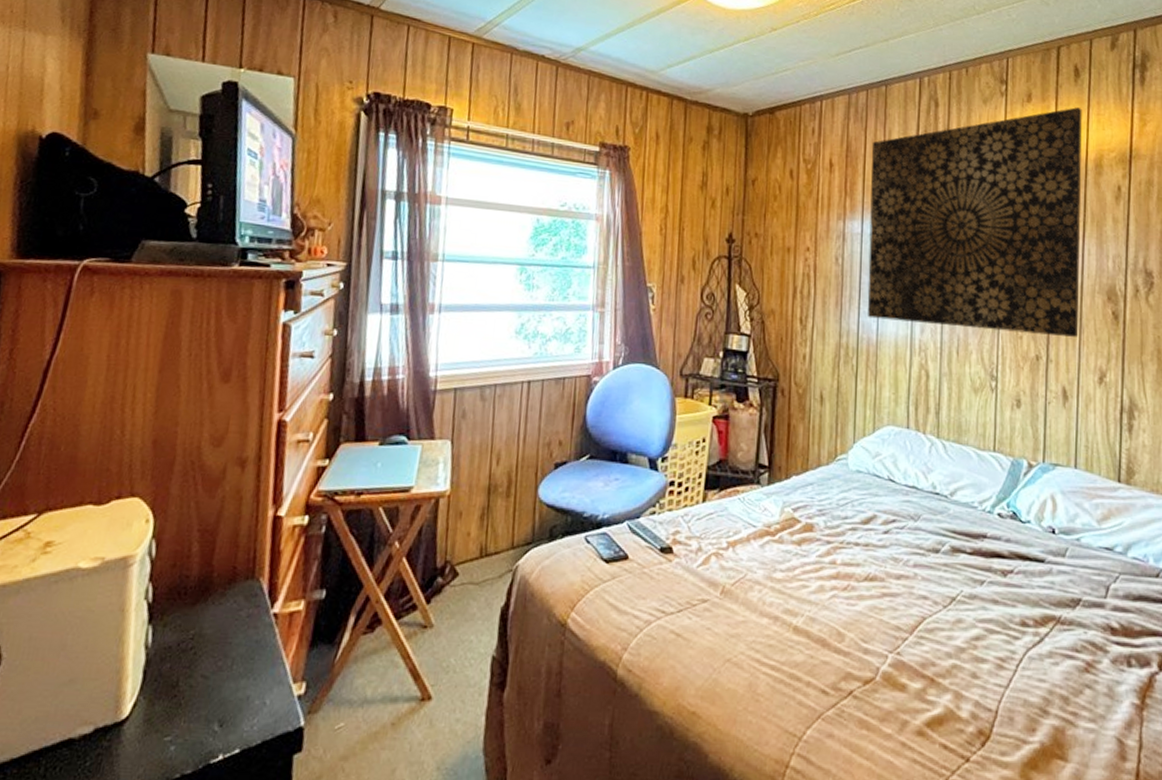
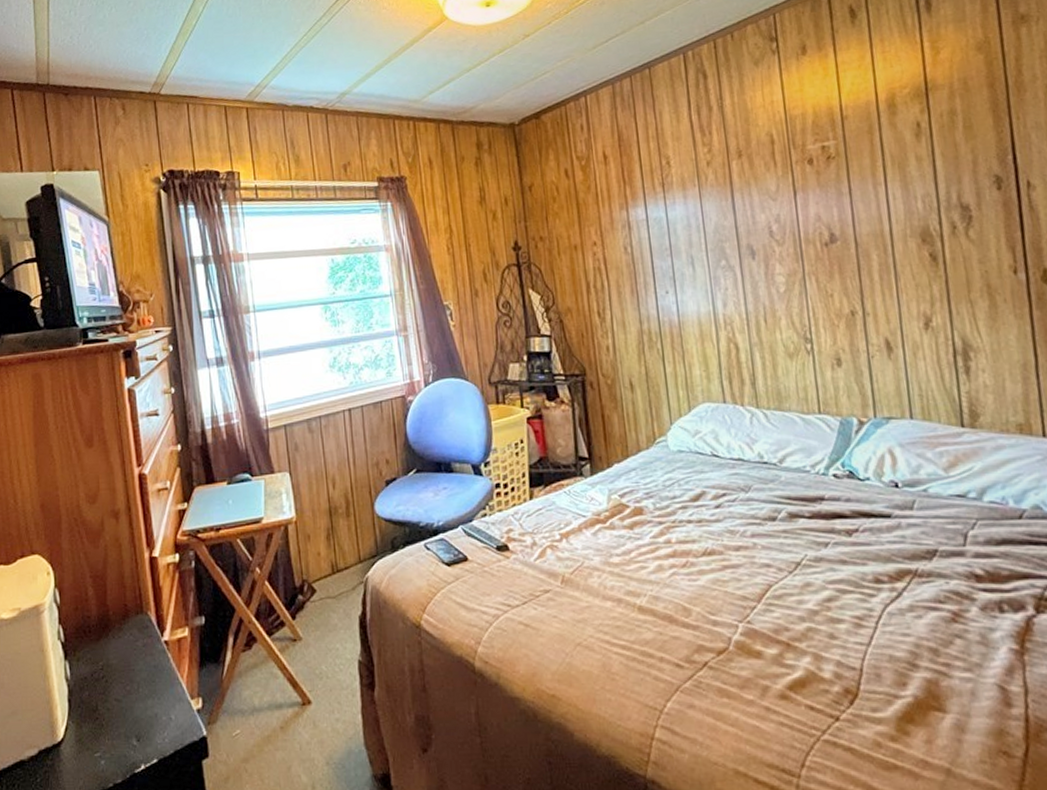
wall art: present [867,107,1082,337] -> none [643,49,895,301]

